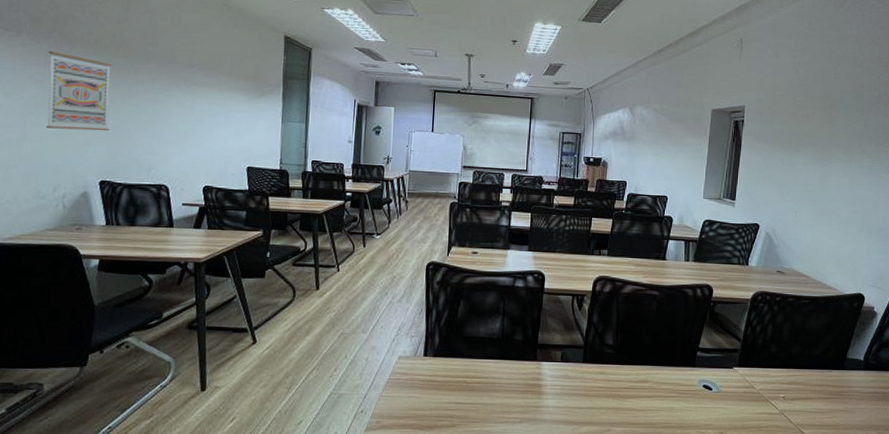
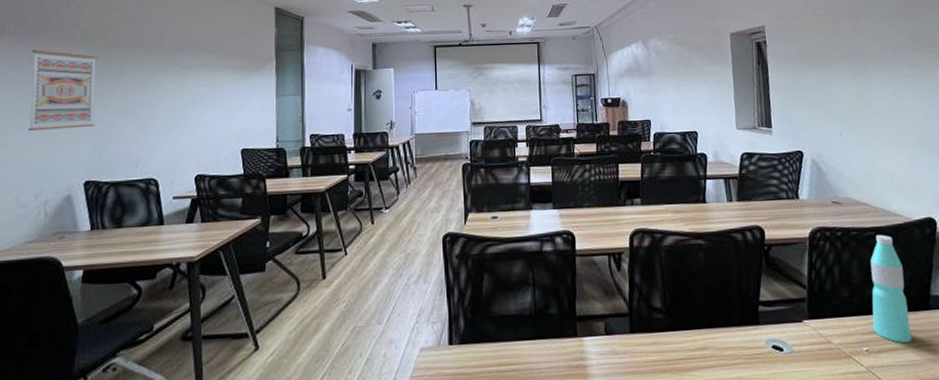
water bottle: none [792,303,828,395] -> present [870,234,913,344]

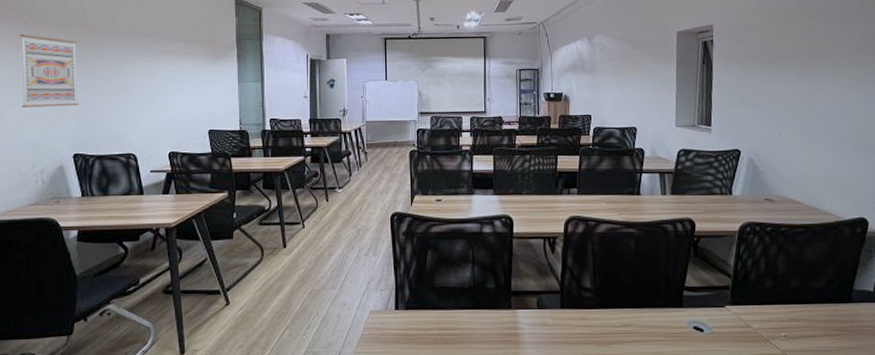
water bottle: present [870,234,913,344] -> none [792,231,831,332]

